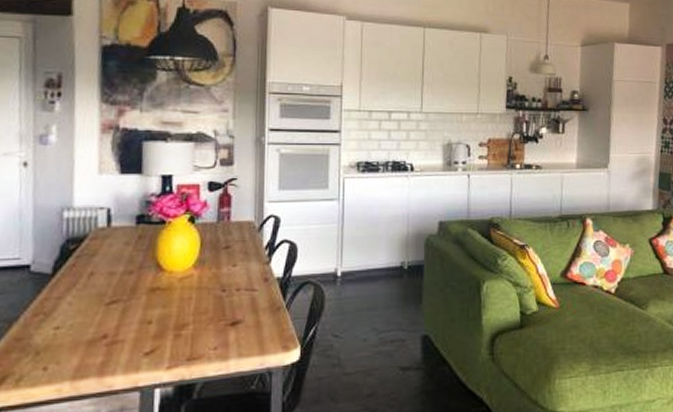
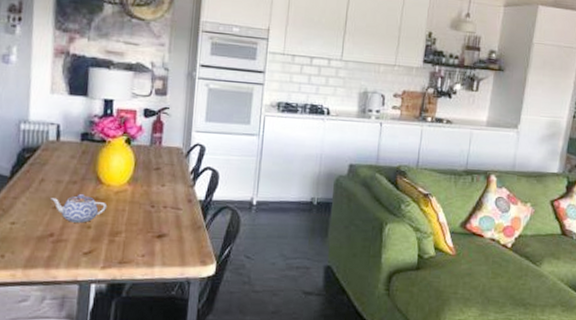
teapot: none [102,284,171,319] -> present [51,193,108,223]

